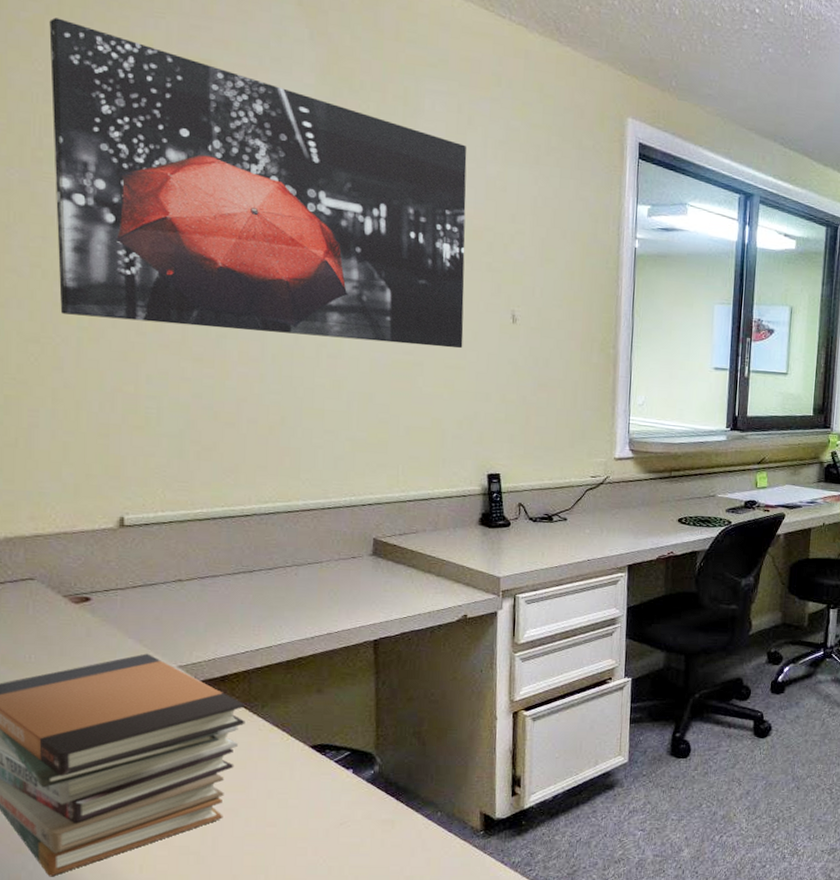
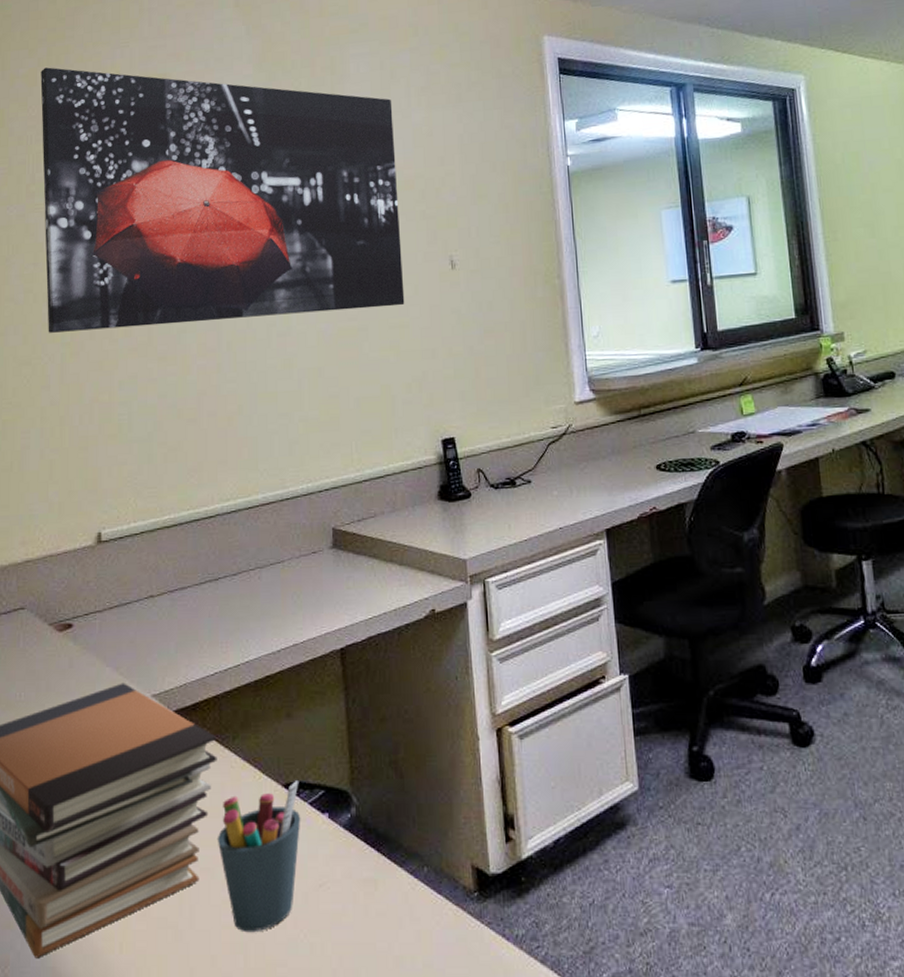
pen holder: none [242,743,326,858] -> present [217,781,301,933]

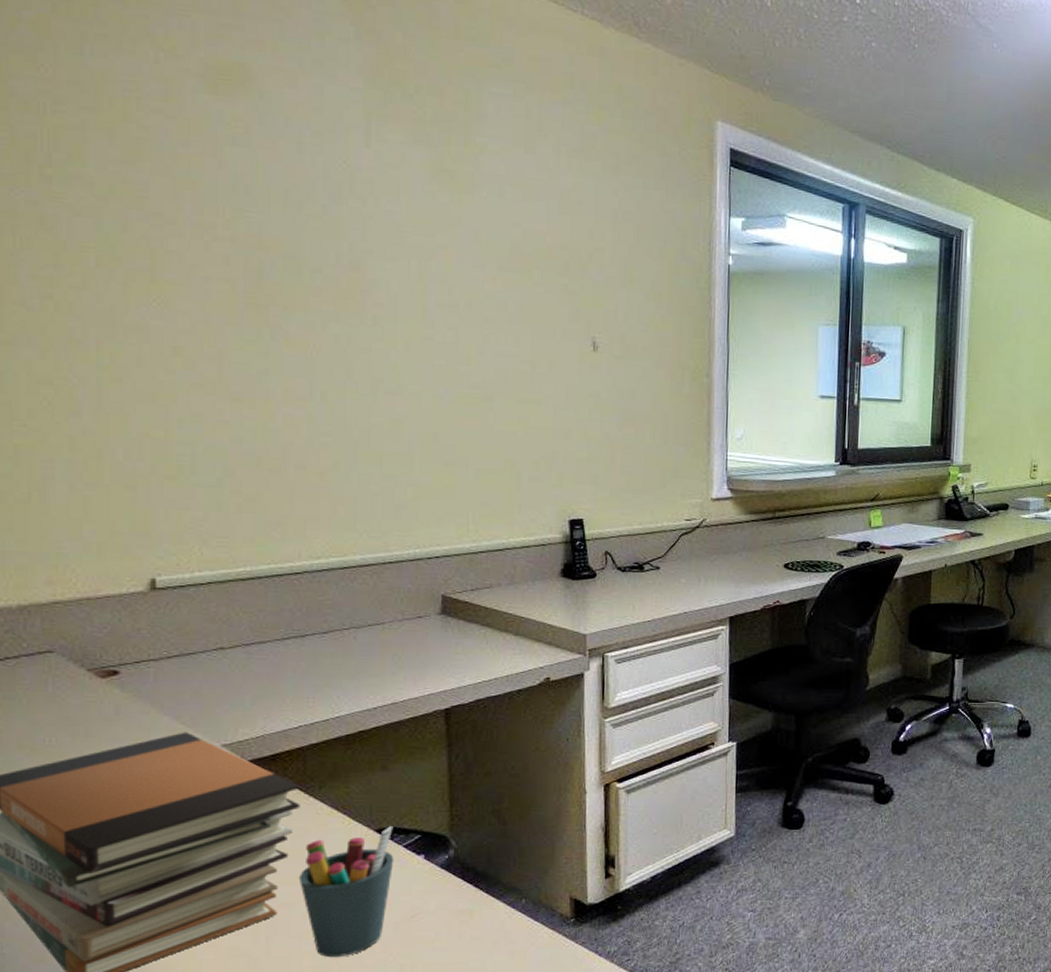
wall art: present [40,67,405,333] -> none [57,17,538,381]

